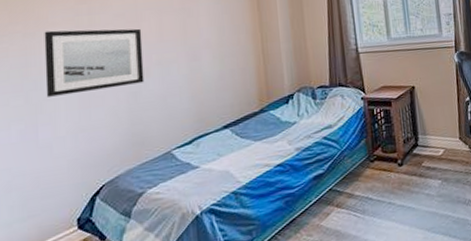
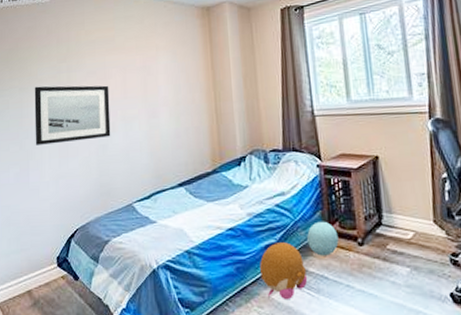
plush toy: none [308,171,354,225] -> present [259,242,308,301]
ball: none [353,148,381,180] -> present [307,221,339,256]

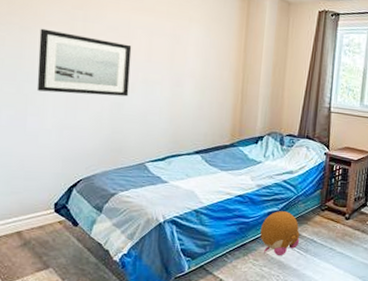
ball: present [307,221,339,256] -> none [305,198,331,225]

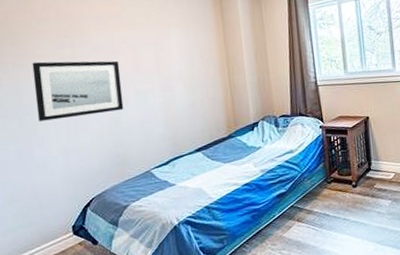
plush toy: present [259,211,300,256] -> none [272,191,313,237]

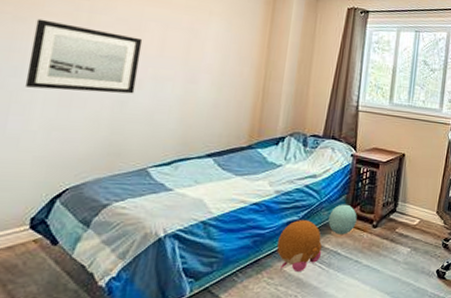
plush toy: none [272,191,313,237] -> present [276,220,322,273]
ball: none [312,171,338,199] -> present [328,204,357,235]

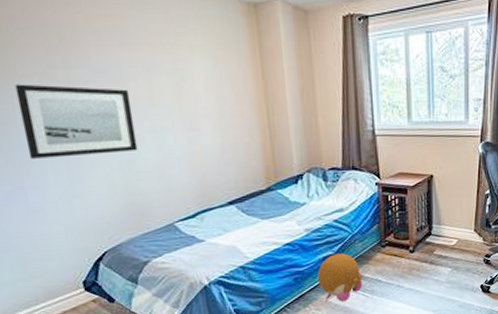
ball: present [328,204,357,235] -> none [364,233,393,263]

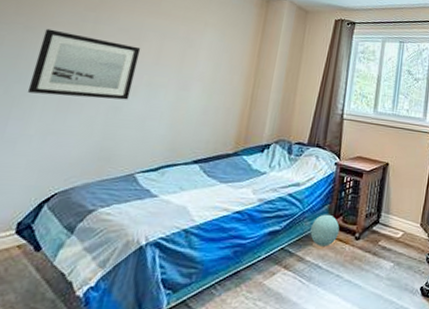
plush toy: present [317,253,363,302] -> none [257,230,303,287]
ball: none [364,233,393,263] -> present [310,214,340,247]

